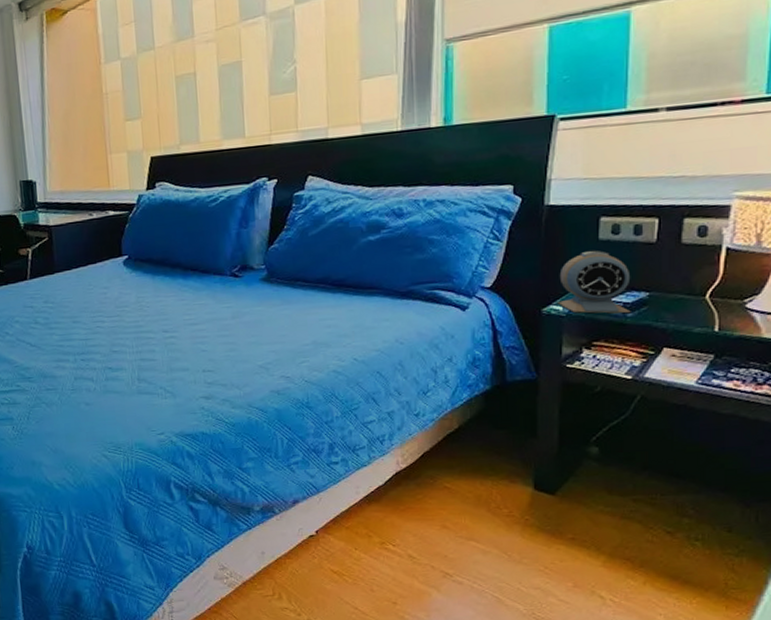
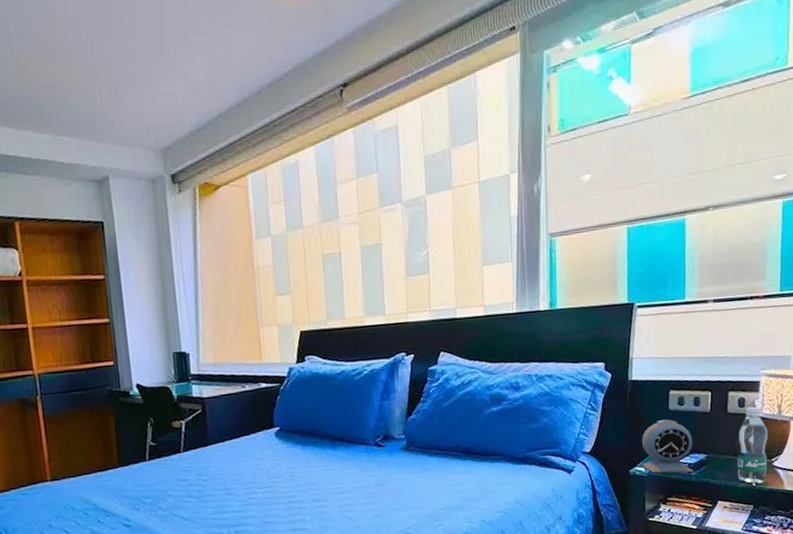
bottle: none [693,236,740,329] -> present [737,406,768,484]

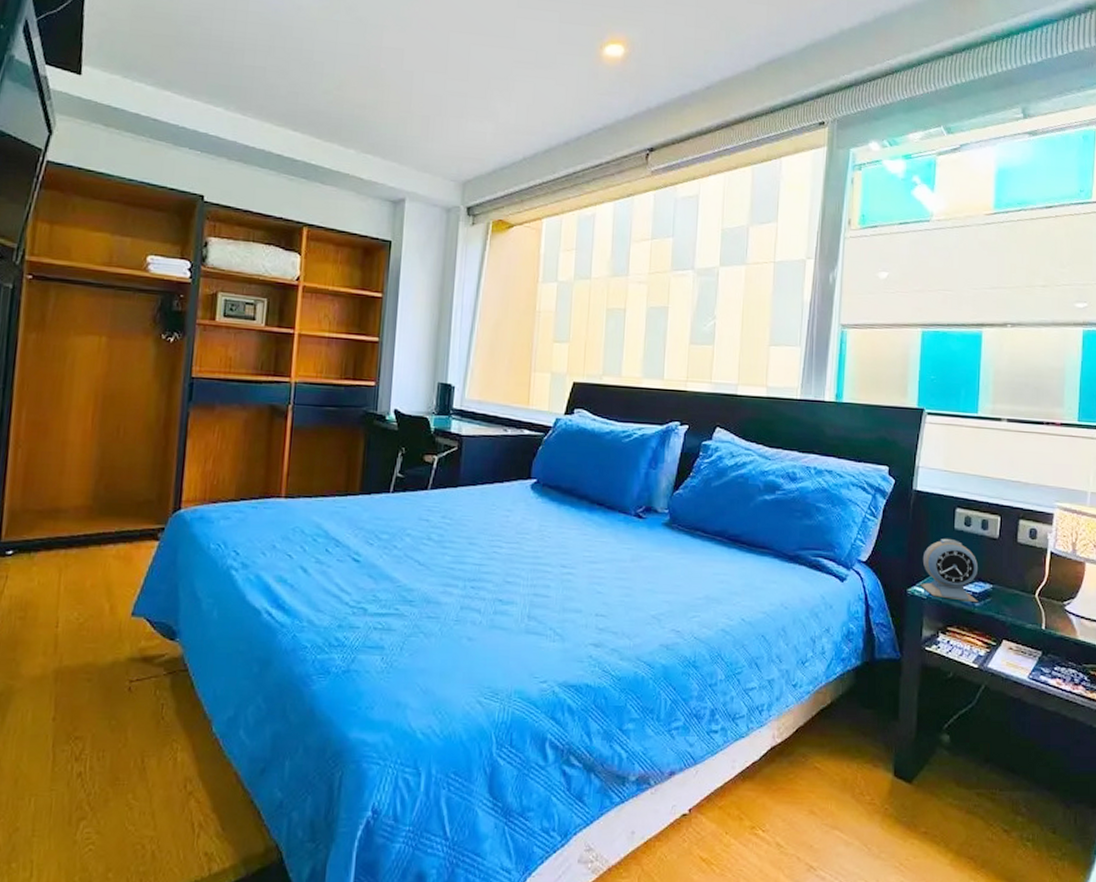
bottle: present [737,406,768,484] -> none [1025,540,1060,628]

